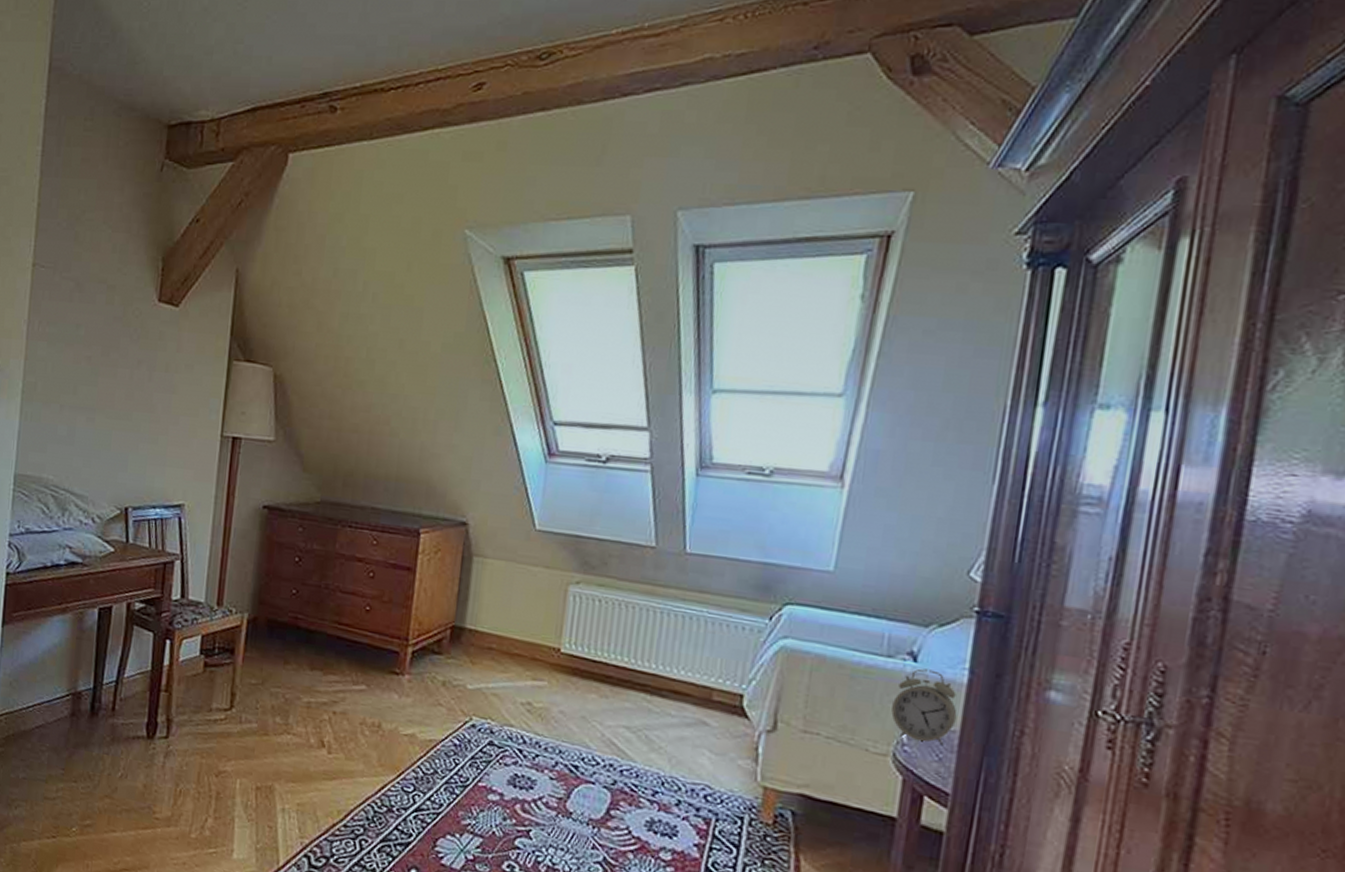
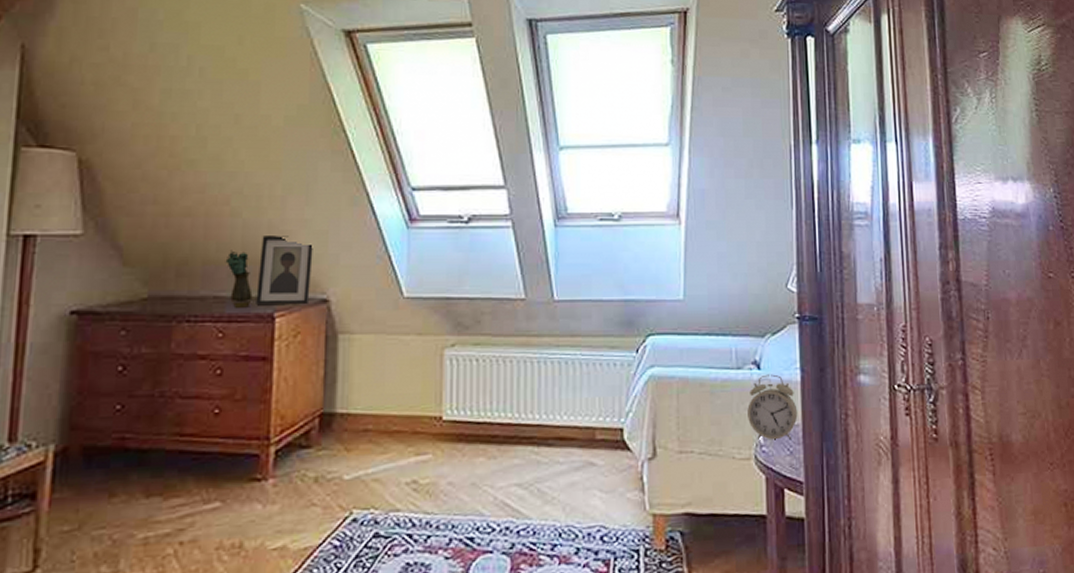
vase: none [383,467,404,521] -> present [225,250,253,308]
picture frame: none [405,456,458,526] -> present [256,236,313,306]

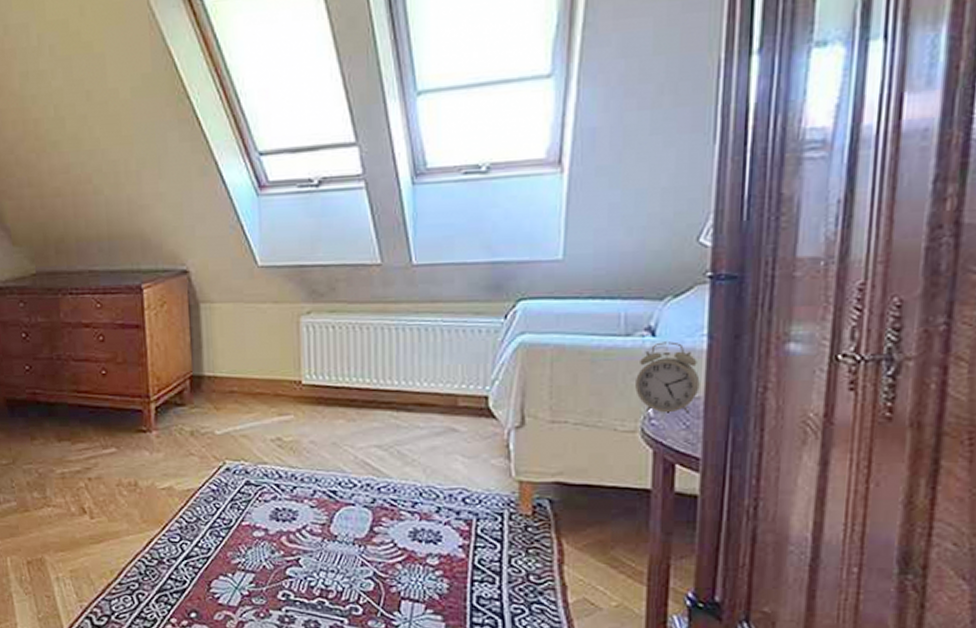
vase: present [225,250,253,308] -> none [94,226,122,281]
picture frame: present [256,236,313,306] -> none [123,210,172,278]

